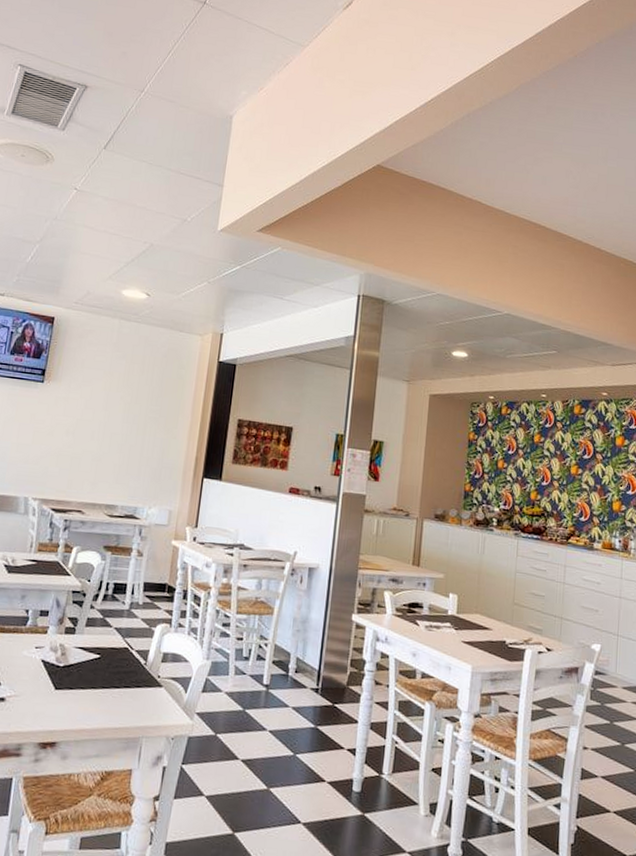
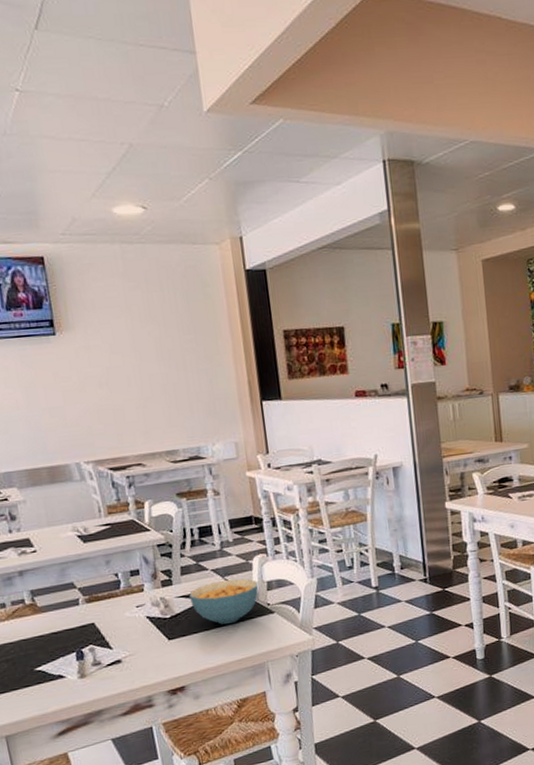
cereal bowl: none [86,641,155,687] -> present [189,578,259,625]

